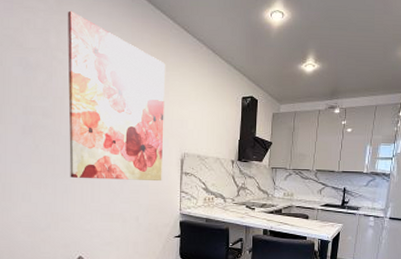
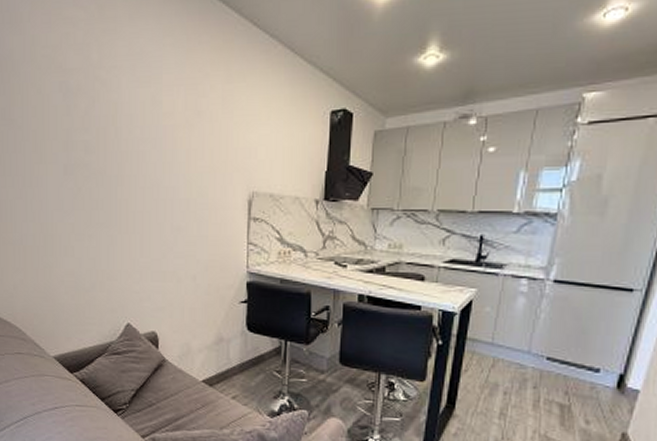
wall art: present [68,10,166,182] -> none [111,16,230,230]

